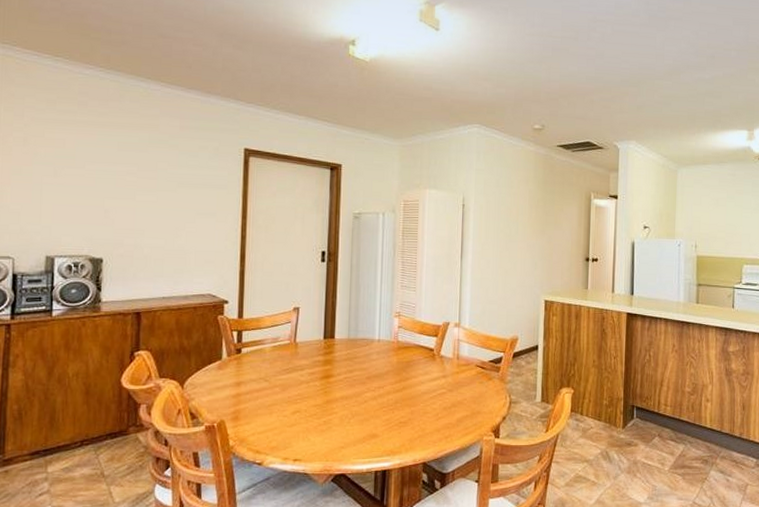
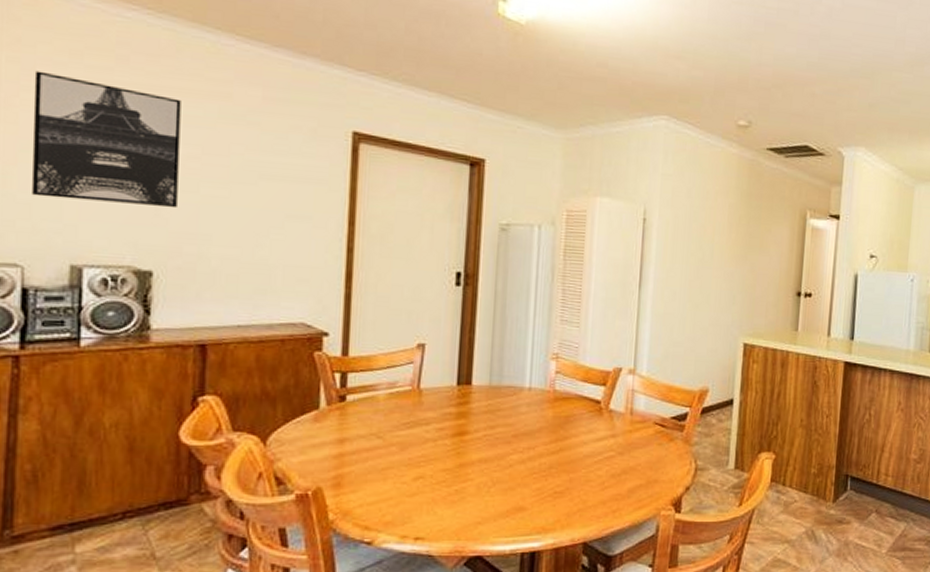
wall art: none [19,116,123,211] -> present [30,70,181,209]

